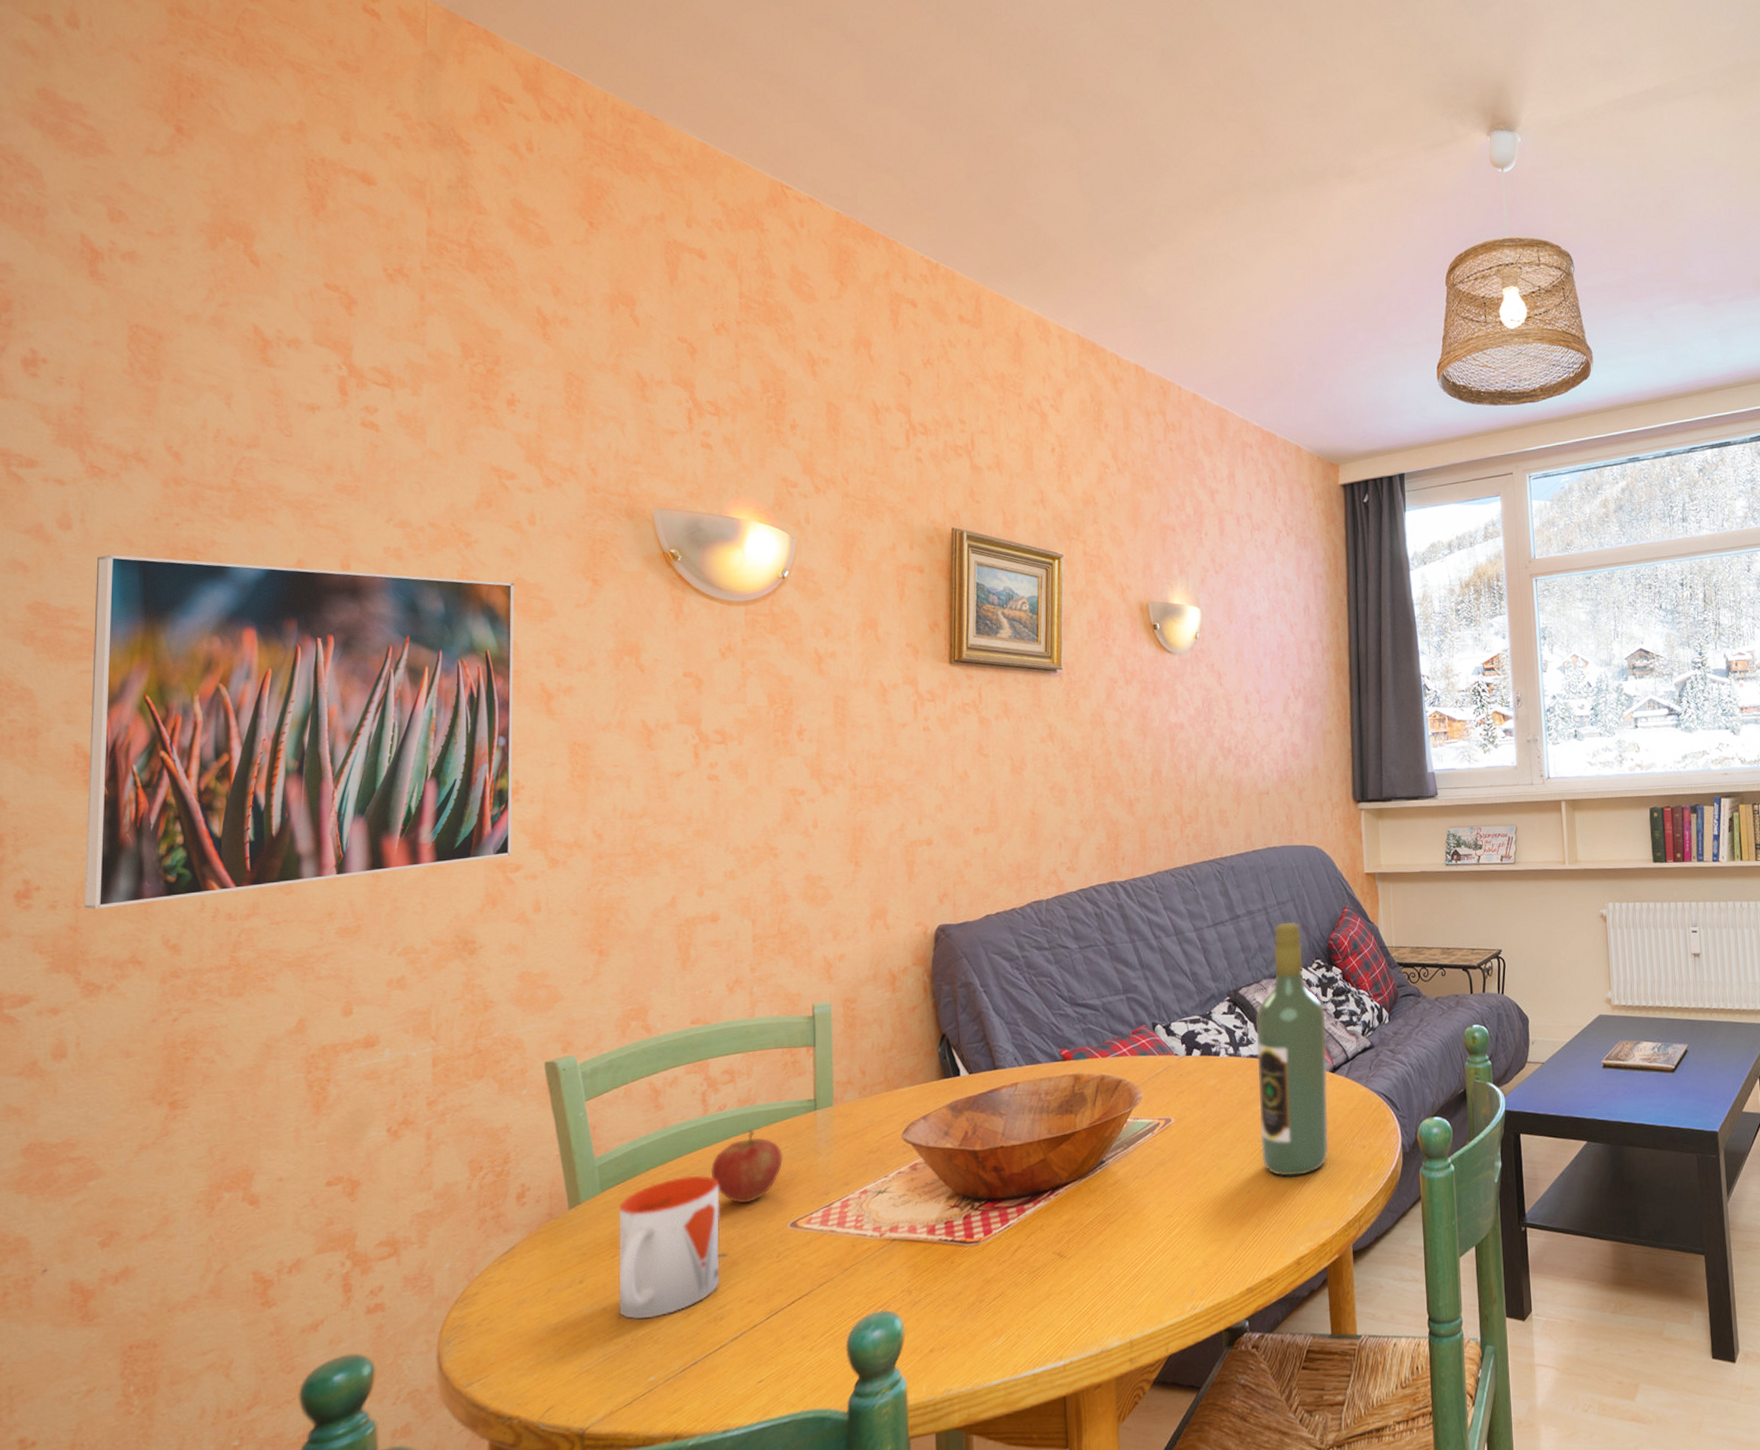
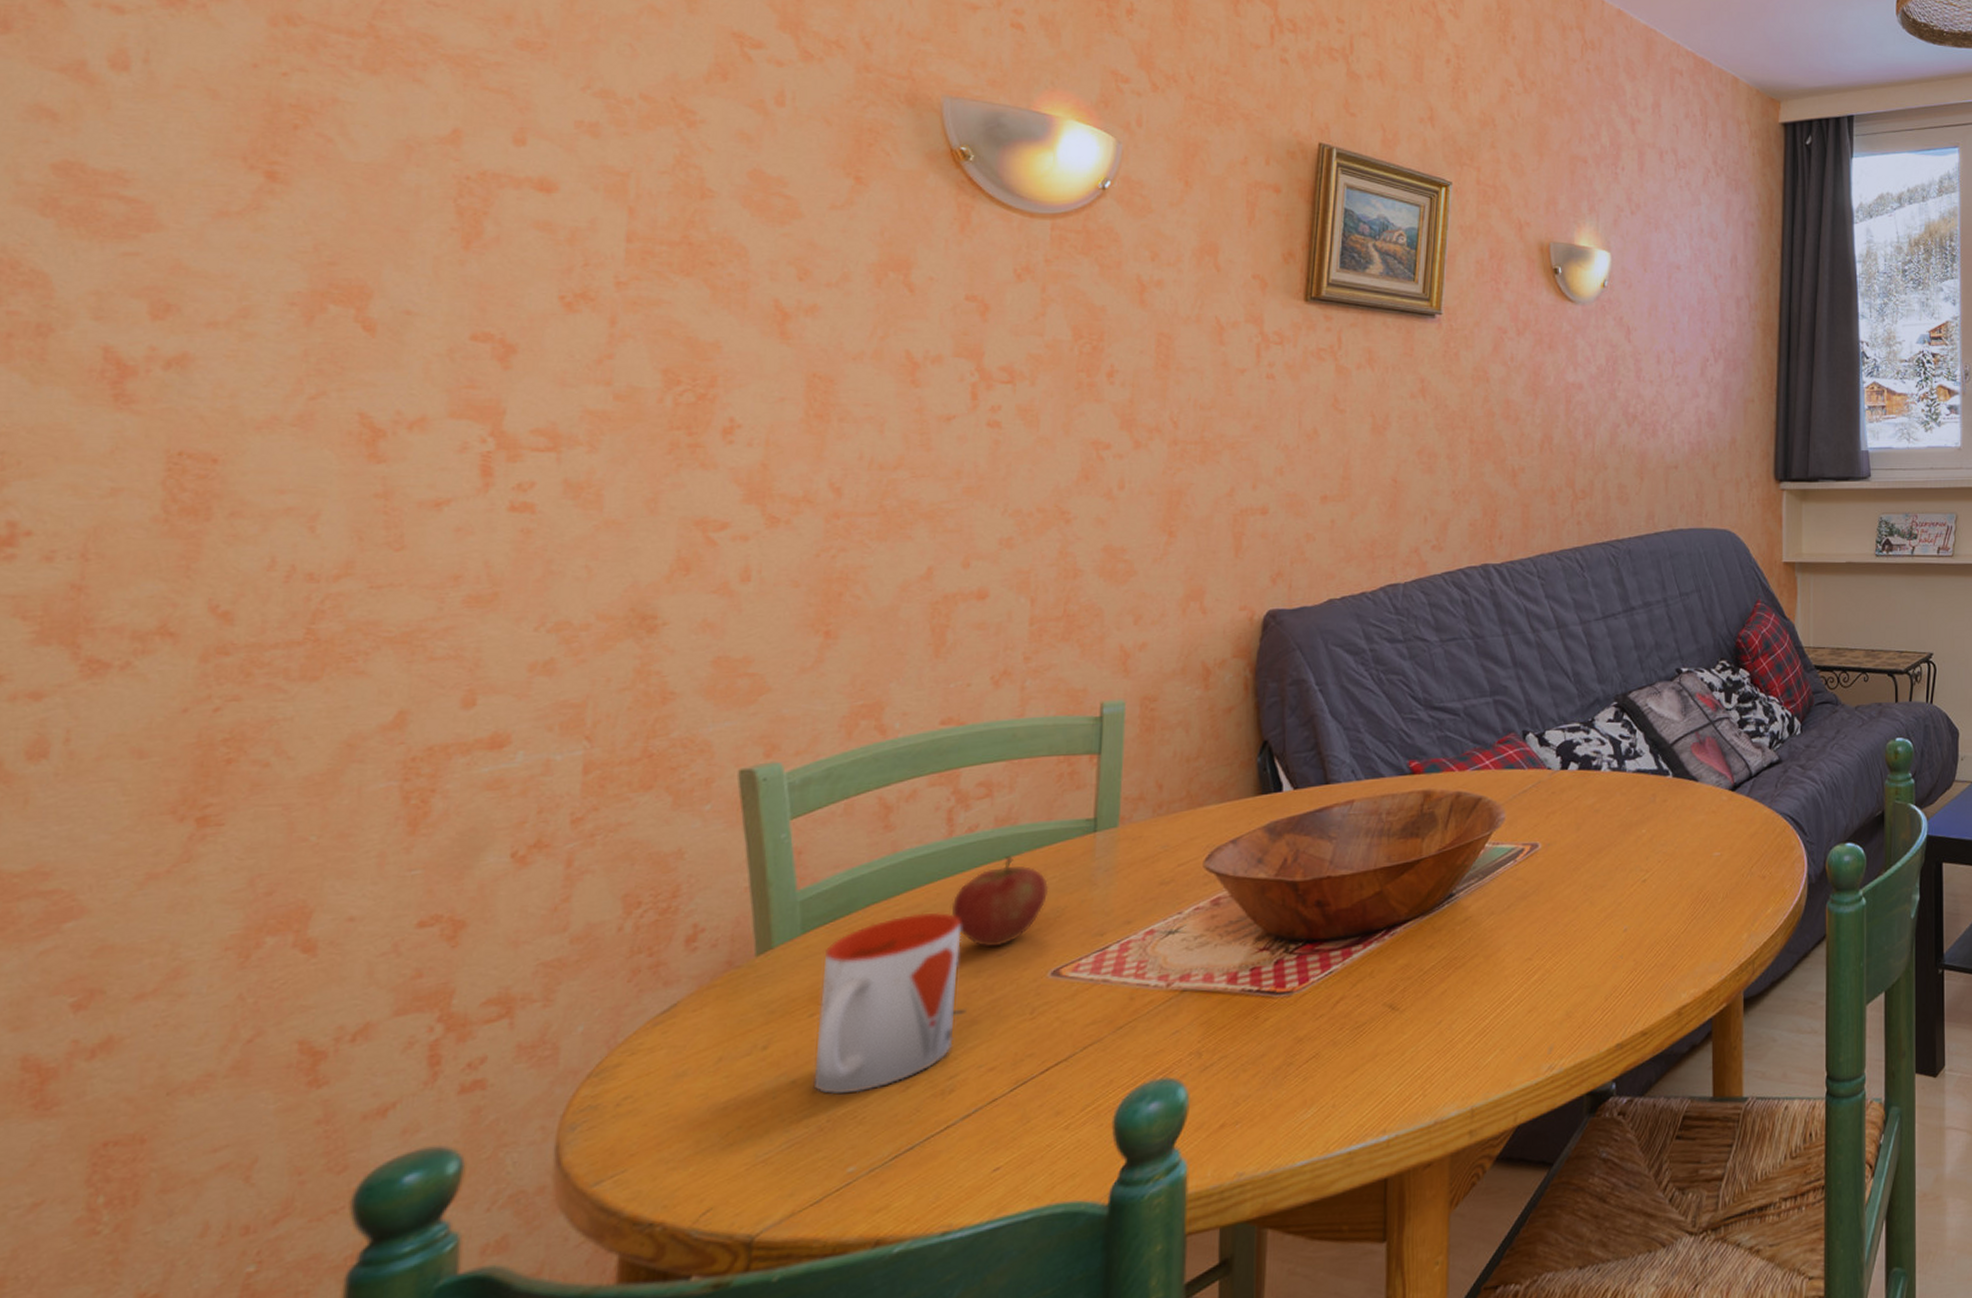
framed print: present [85,554,514,910] -> none [96,106,750,563]
wine bottle: present [1256,921,1329,1177] -> none [1643,616,1728,912]

